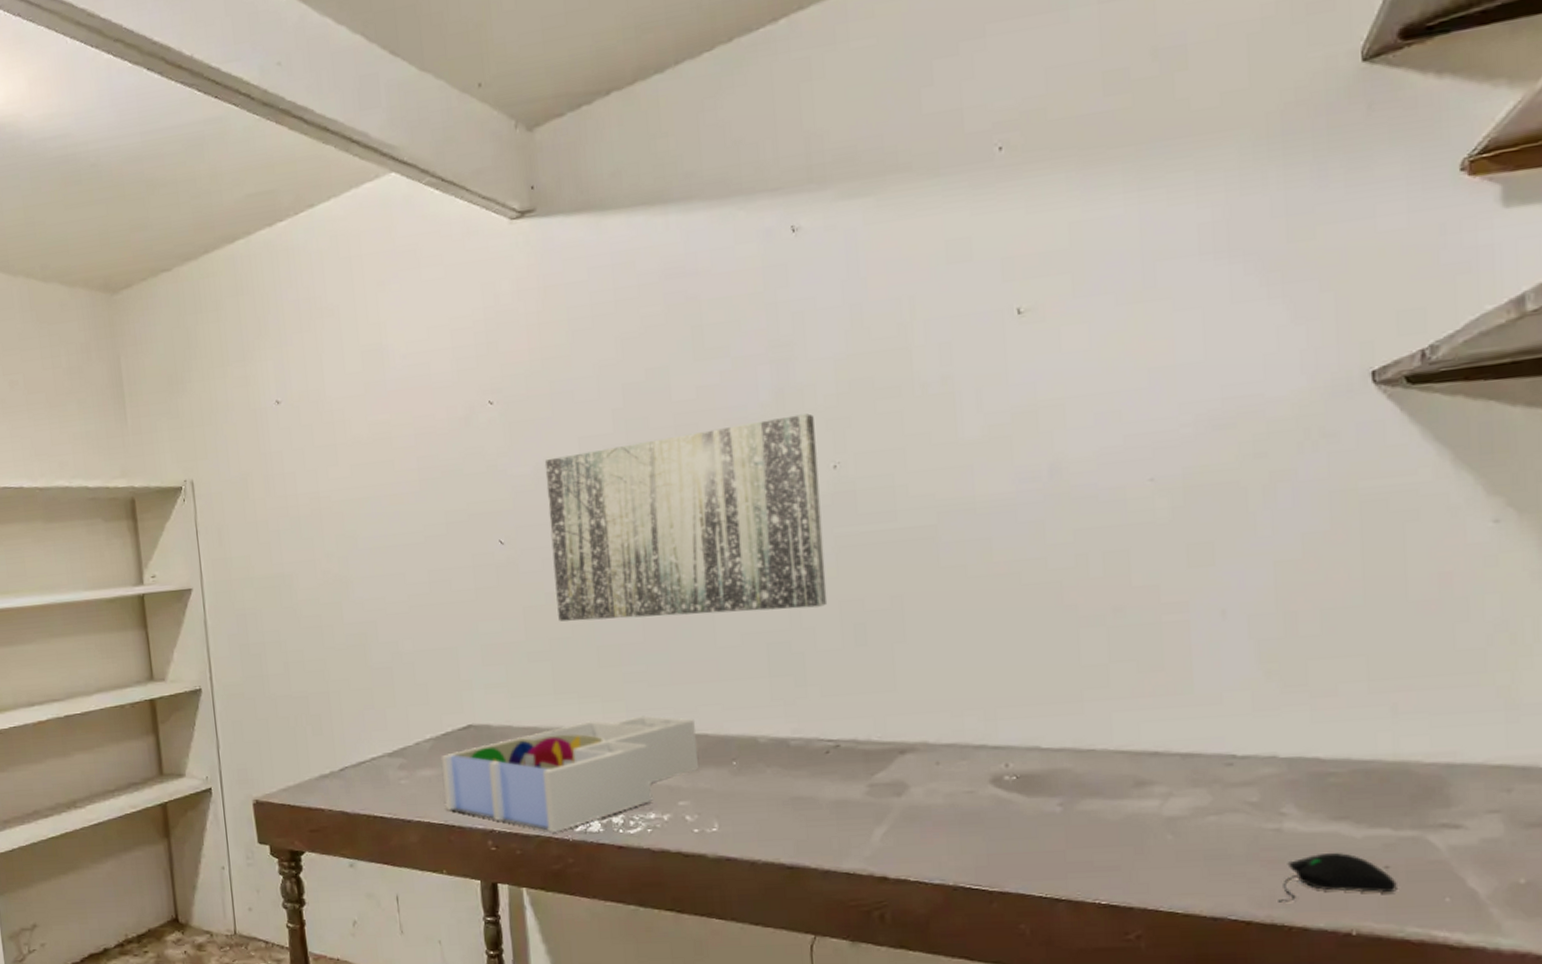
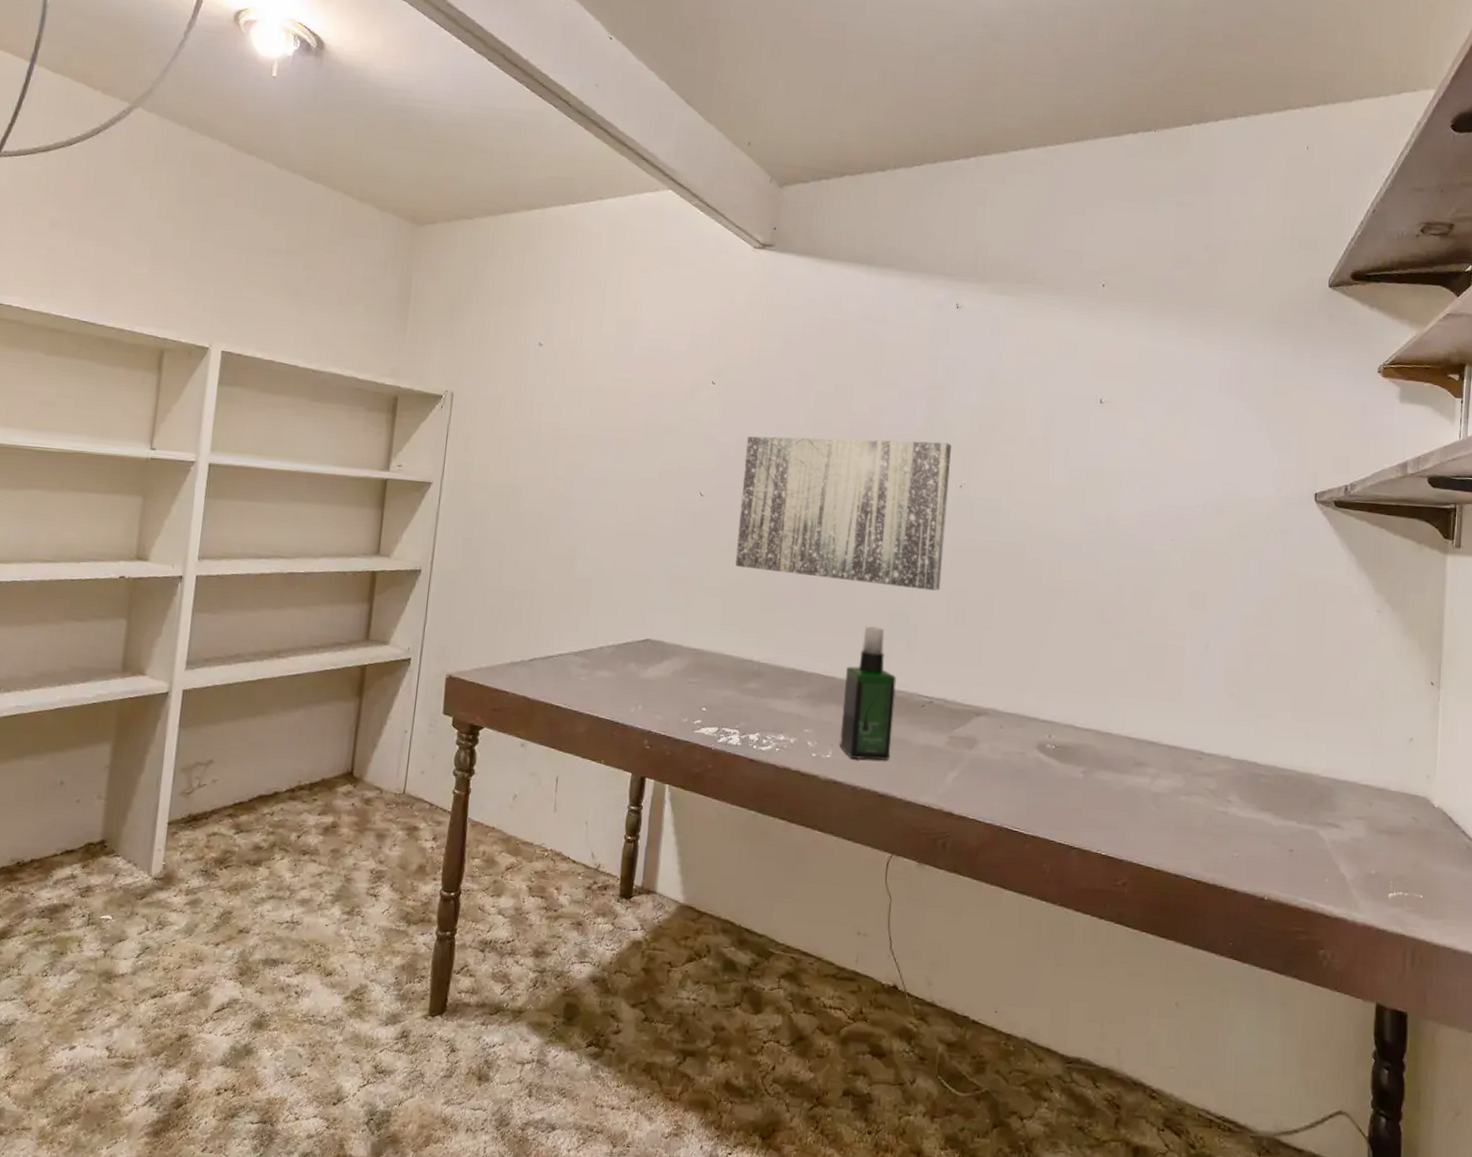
desk organizer: present [440,715,698,832] -> none [615,651,827,740]
spray bottle: none [720,664,794,828] -> present [839,626,896,761]
computer mouse: present [1278,853,1397,902] -> none [1220,835,1296,870]

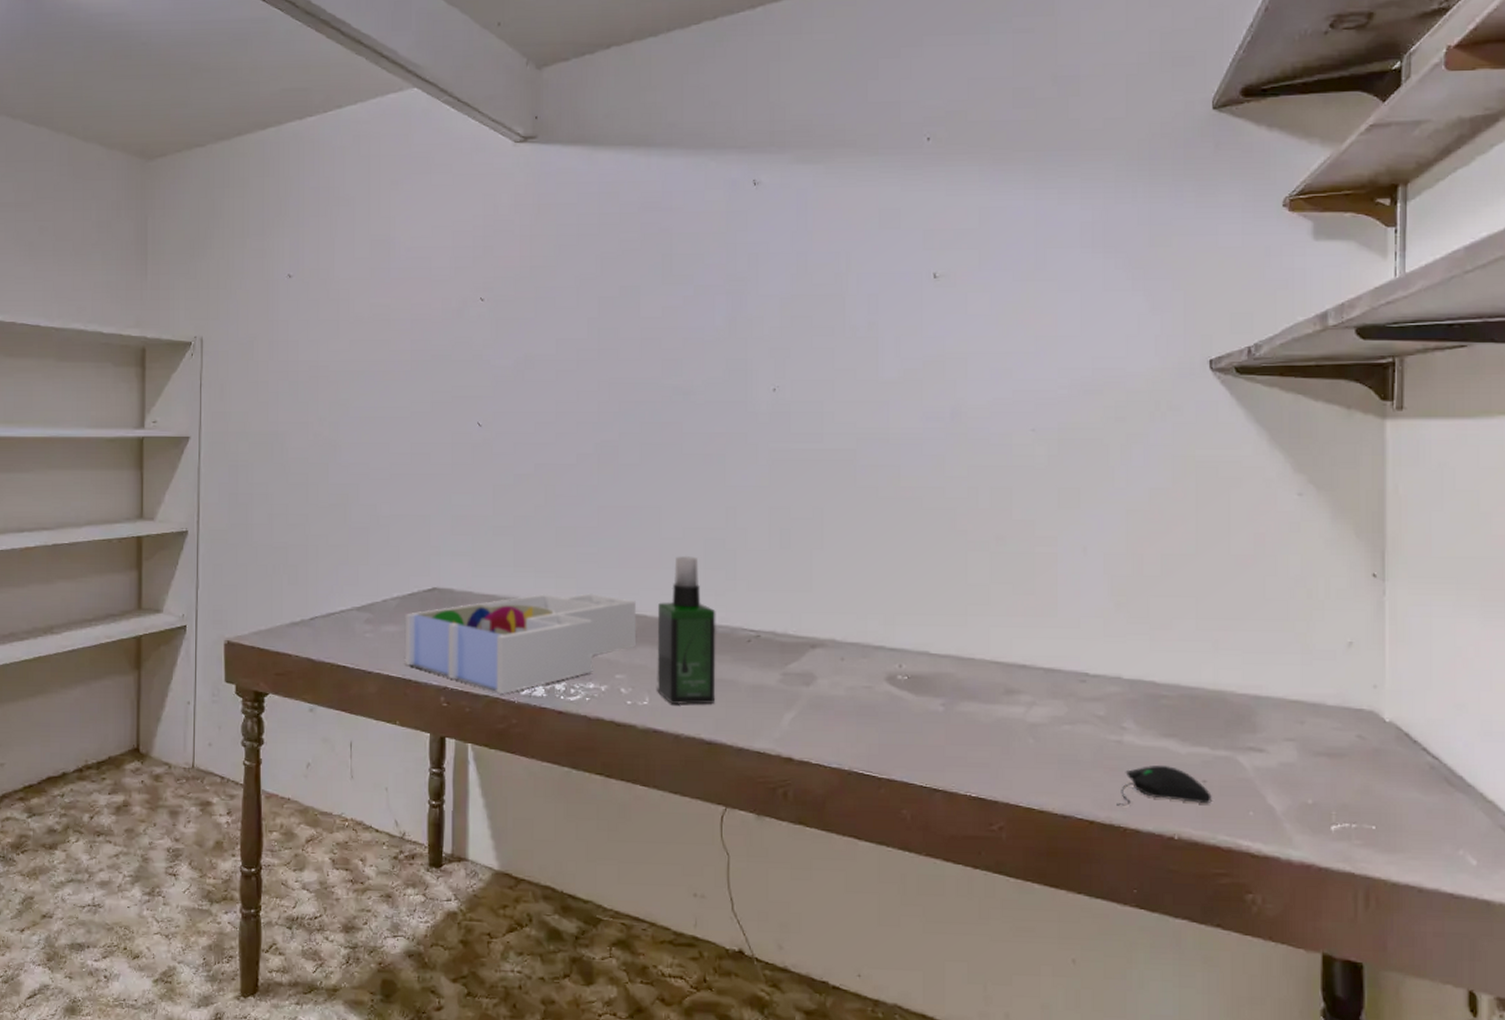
desk organizer: none [615,651,827,740] -> present [404,593,636,694]
wall art: present [735,436,951,591] -> none [524,341,760,511]
computer mouse: none [1220,835,1296,870] -> present [1116,766,1212,806]

